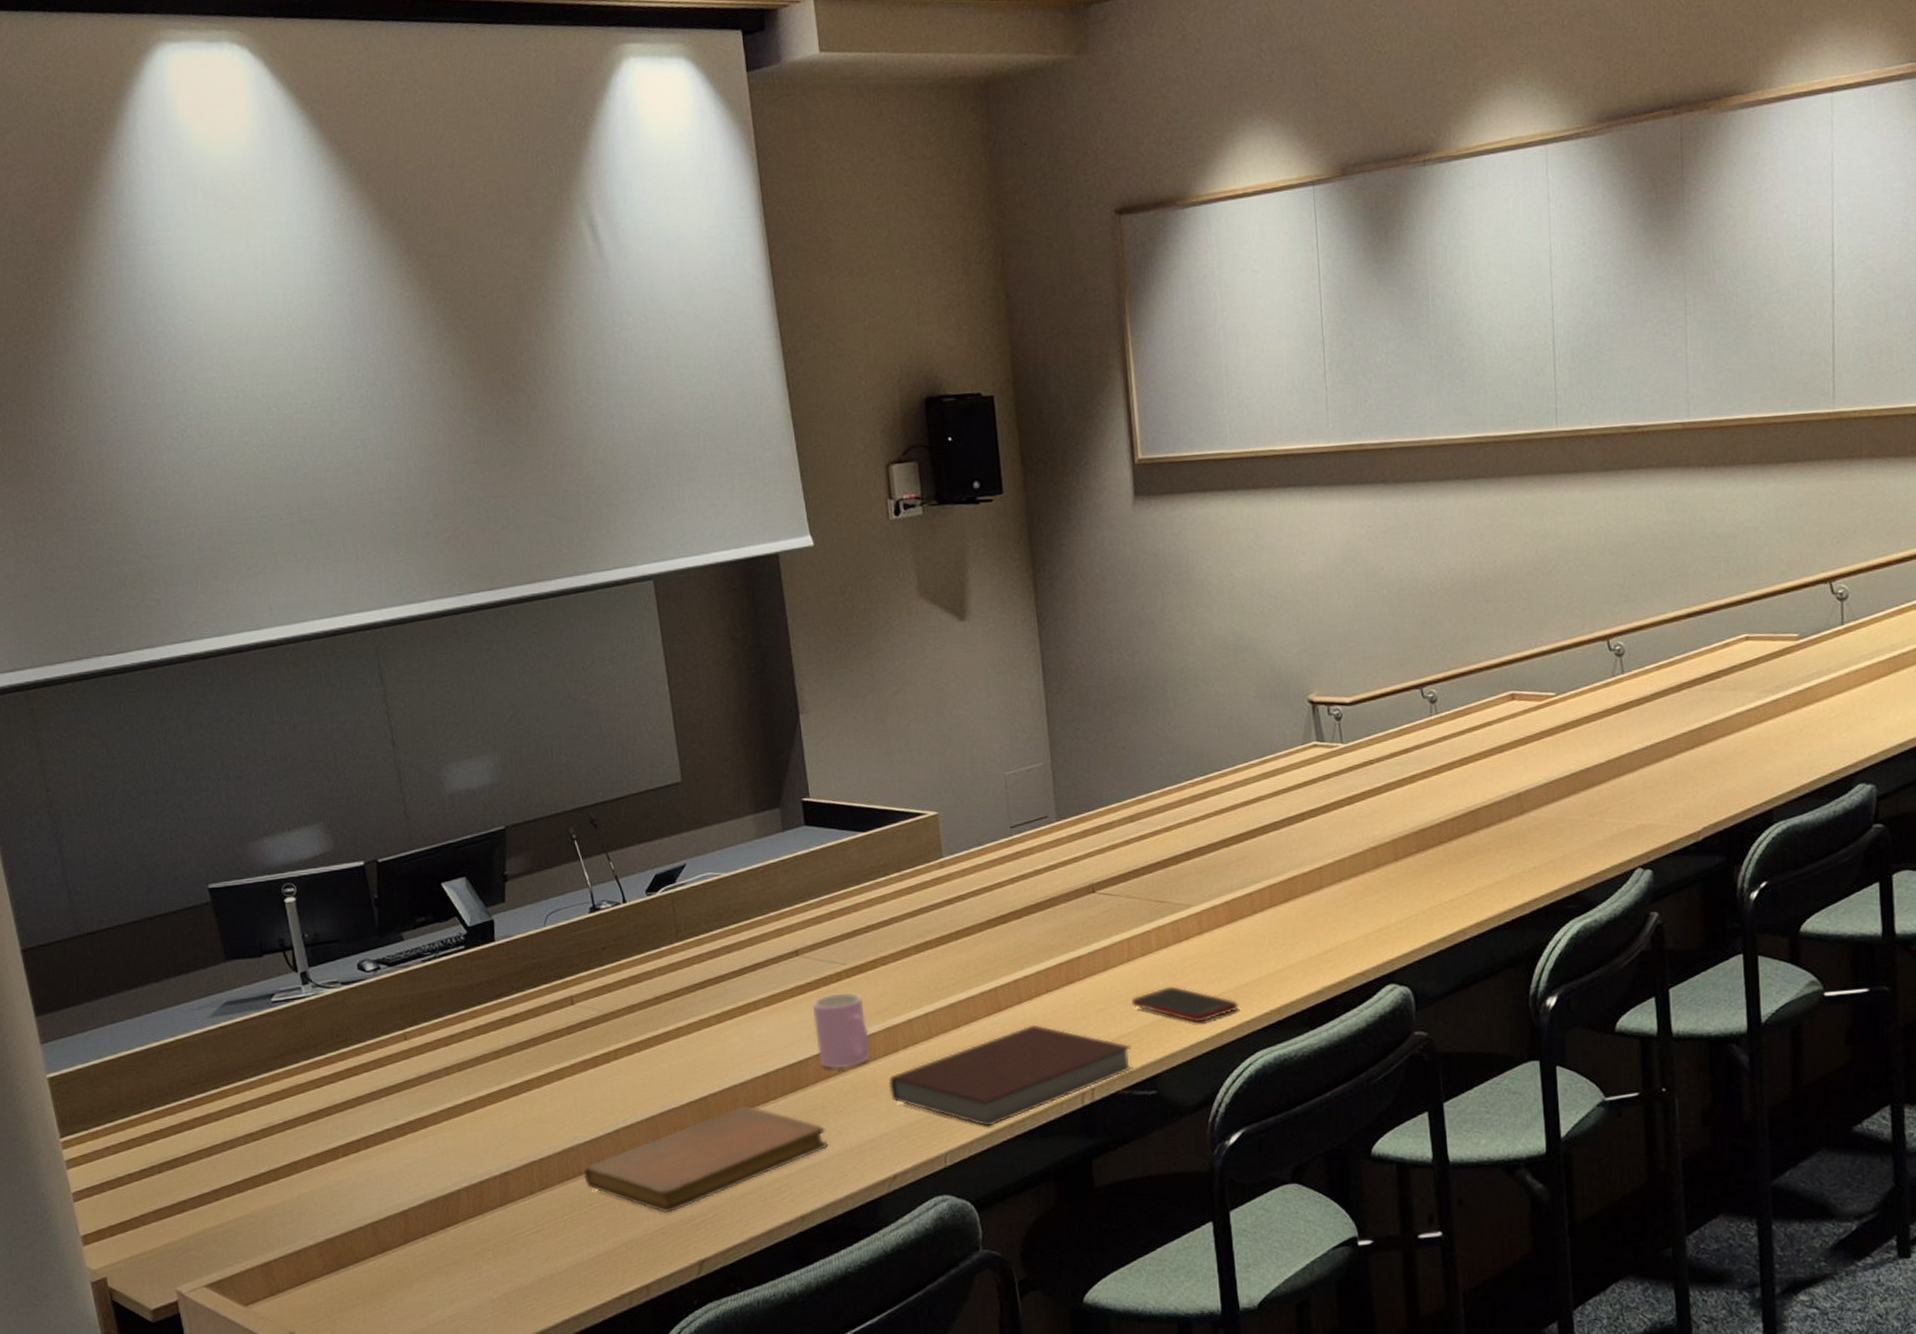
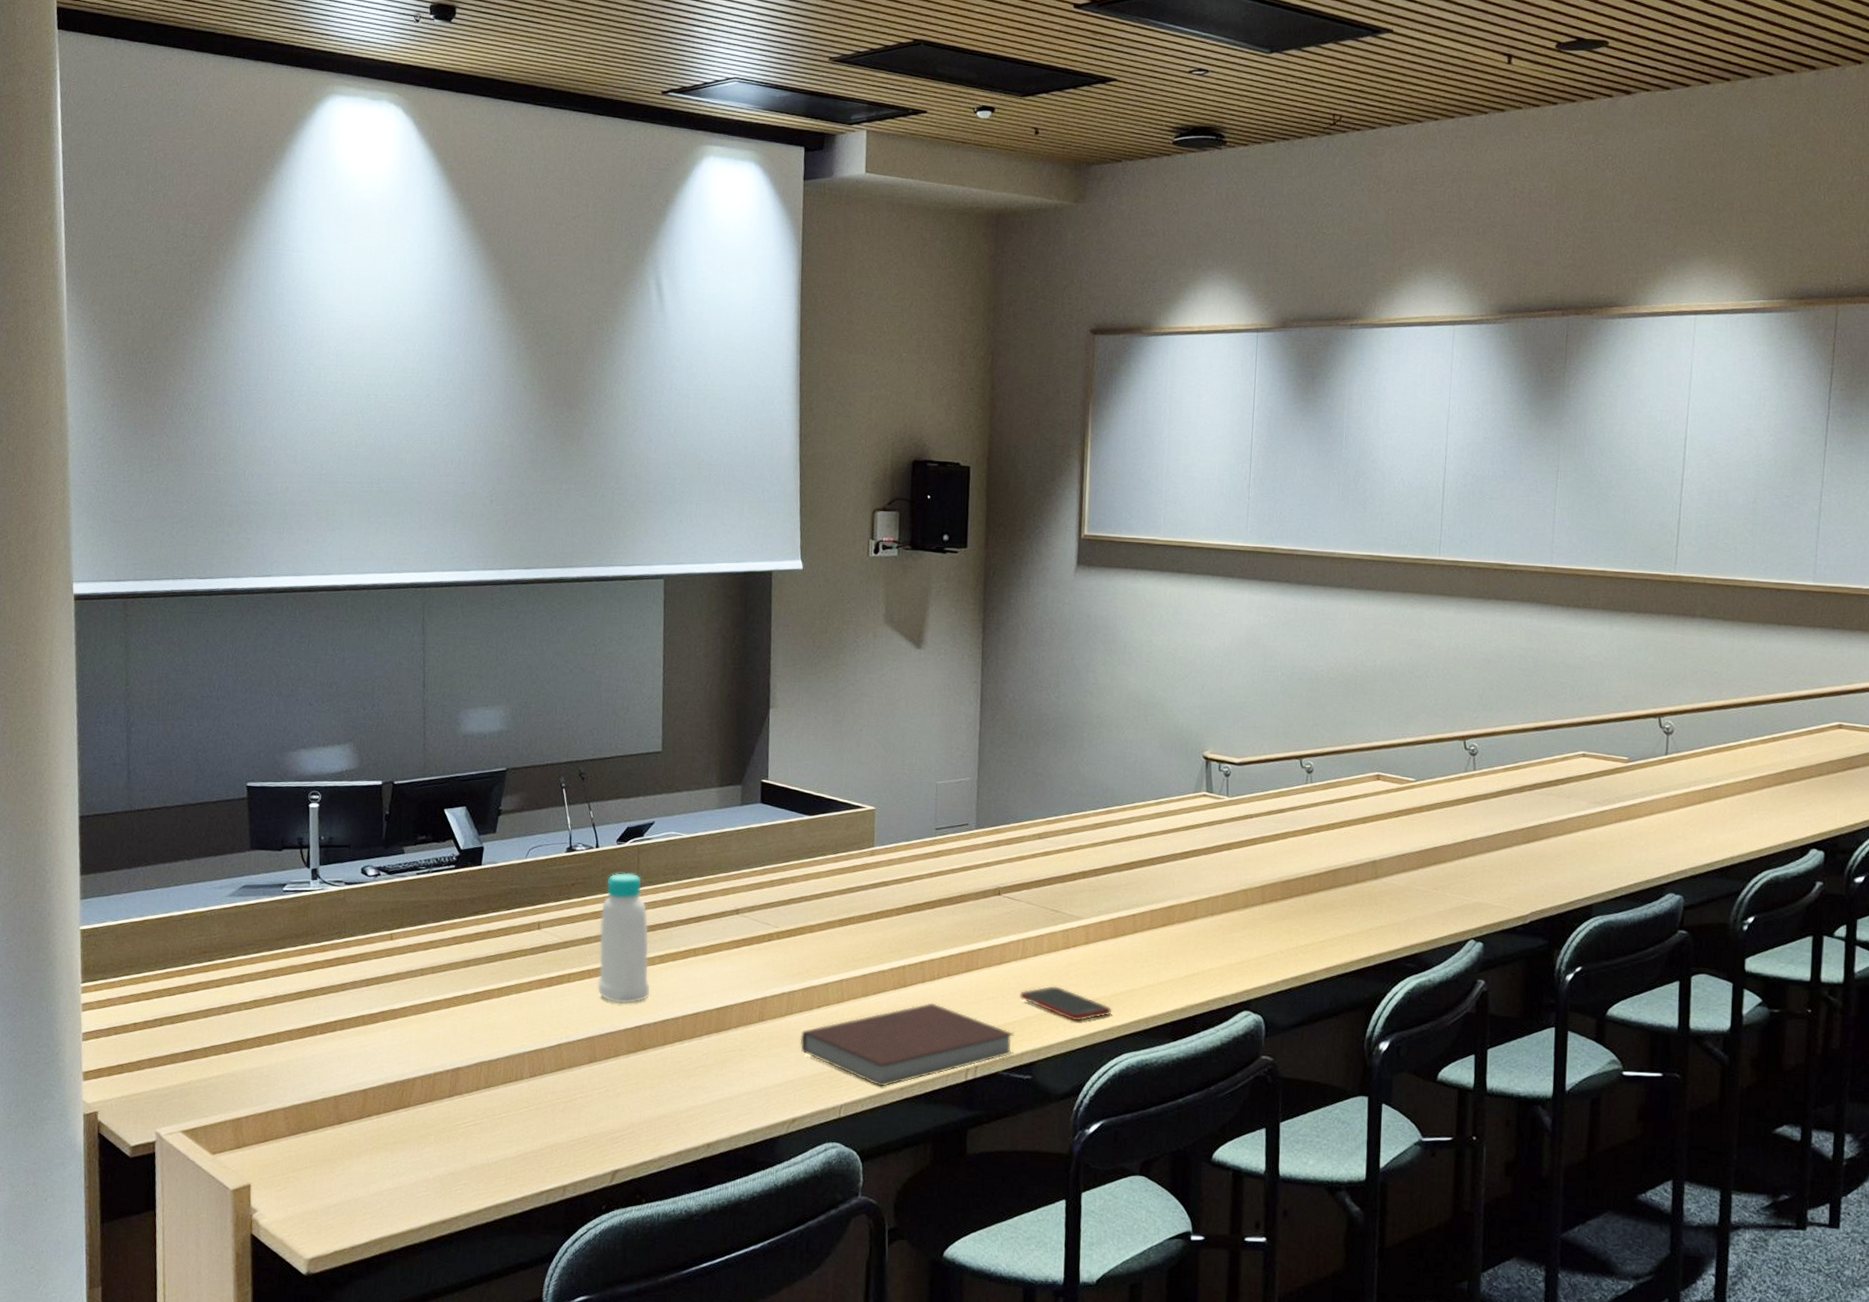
notebook: present [583,1105,829,1214] -> none [524,1038,741,1124]
bottle: none [640,927,711,1076] -> present [597,873,651,1004]
cup: present [812,992,871,1069] -> none [743,951,790,1018]

